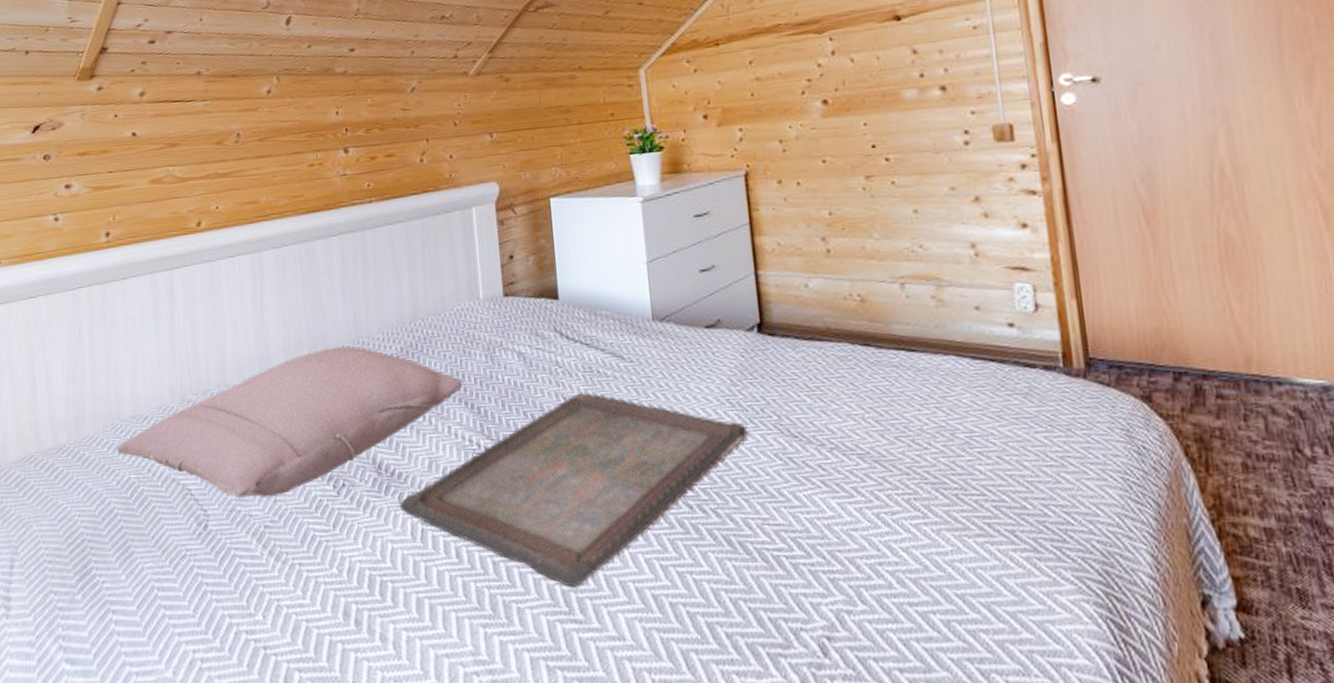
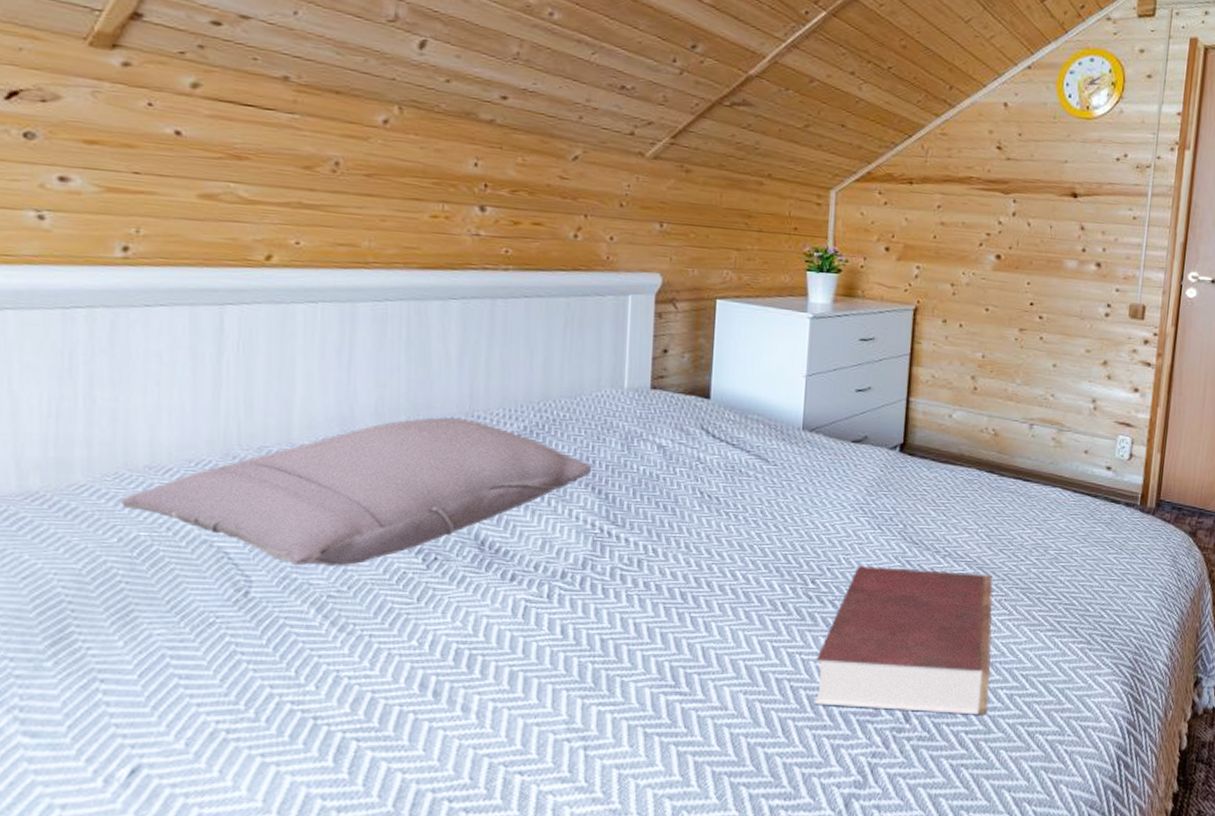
serving tray: present [399,393,748,588] -> none [501,489,874,664]
book: none [708,467,922,648] -> present [814,566,993,715]

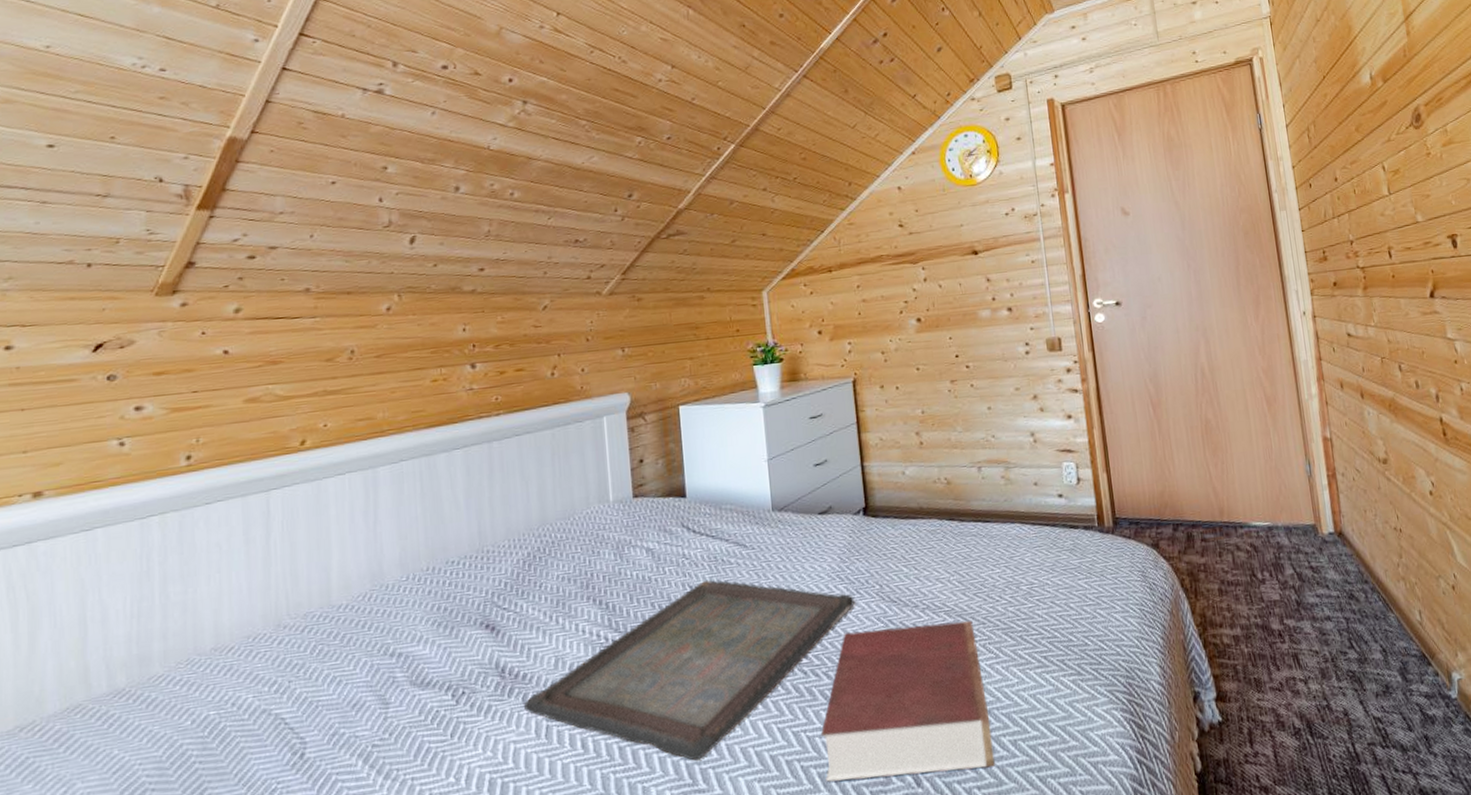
pillow: present [120,417,592,566] -> none [192,555,591,721]
serving tray: none [501,489,874,664] -> present [523,580,855,761]

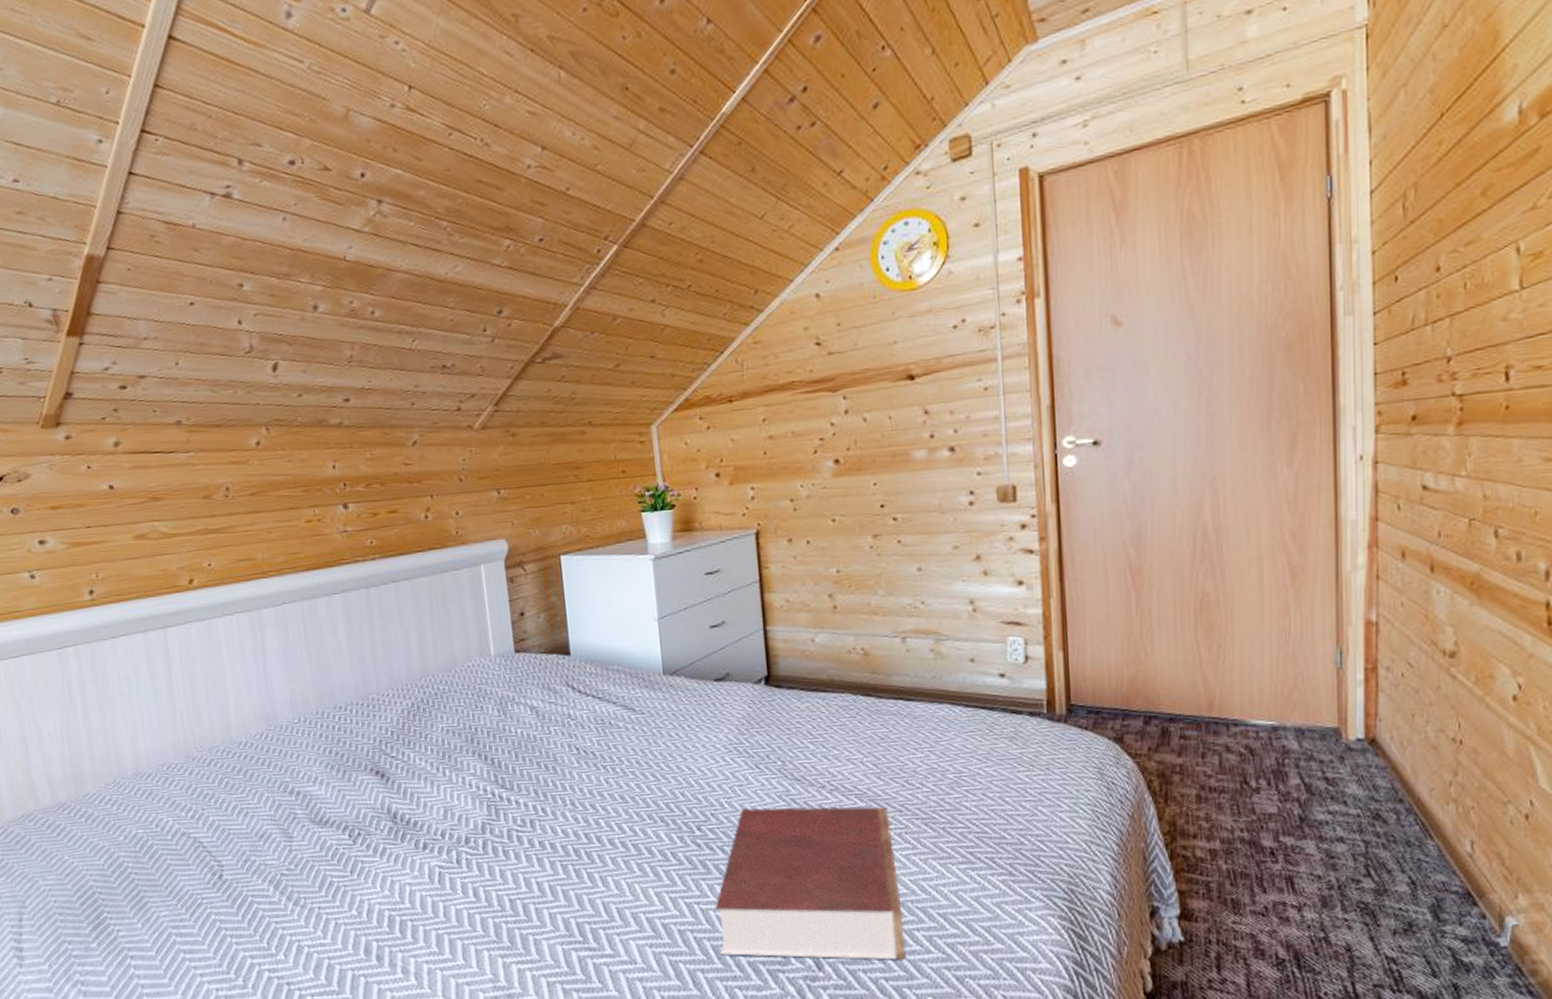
serving tray: present [523,580,855,761] -> none [416,743,754,920]

